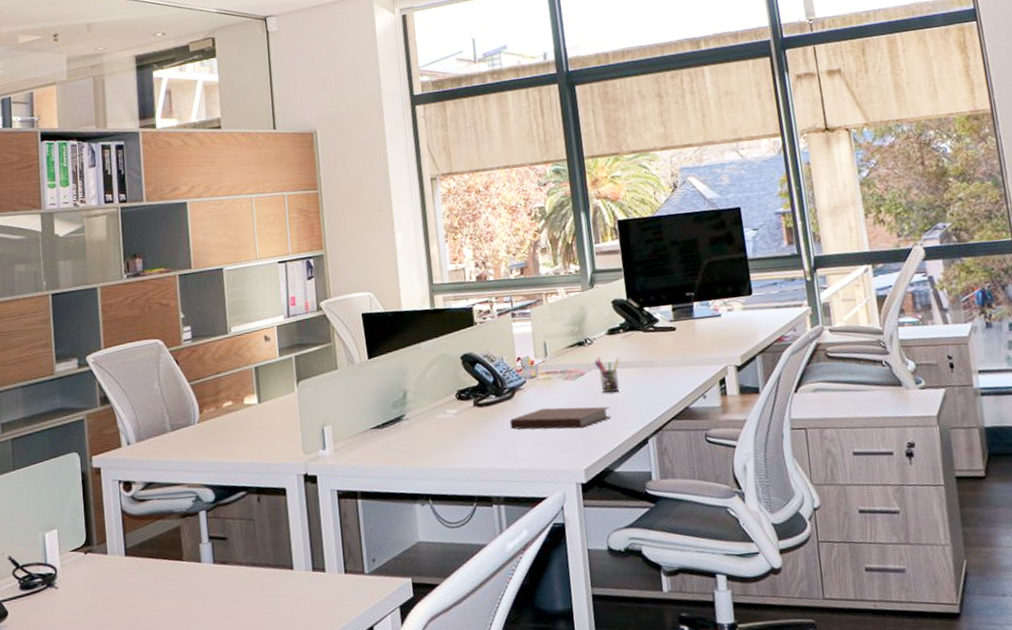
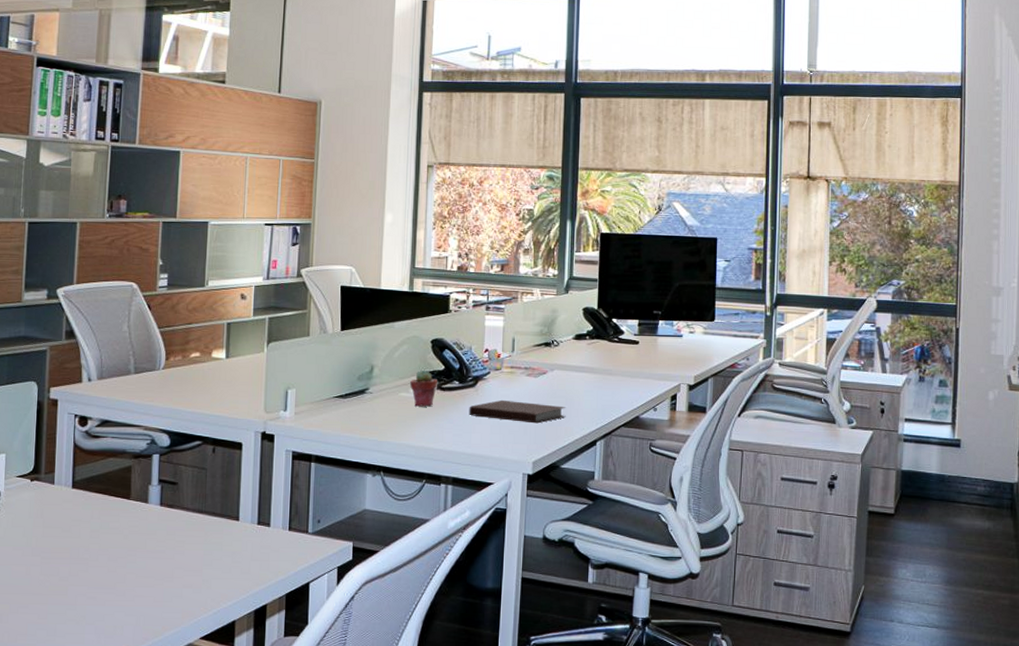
potted succulent: none [446,387,474,427] -> present [410,369,437,407]
pen holder: present [594,356,619,393] -> none [557,358,581,393]

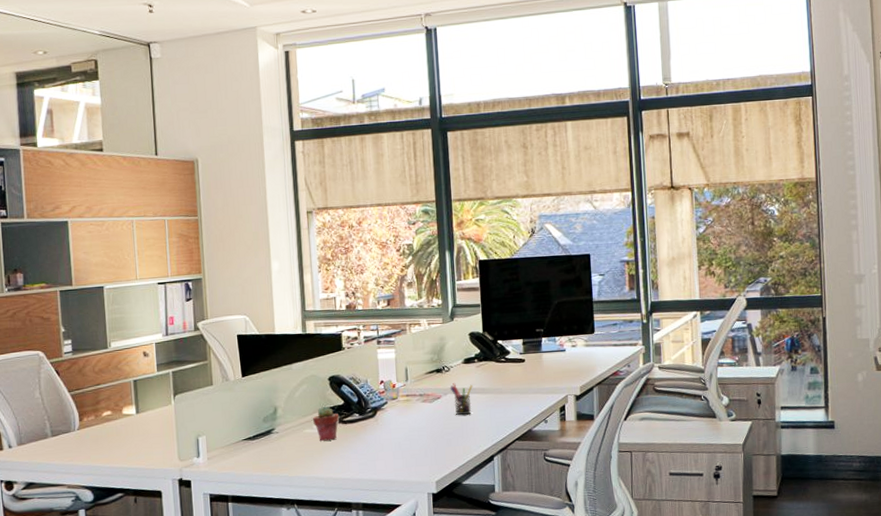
notebook: present [469,399,566,424] -> none [371,426,463,446]
pen holder: none [557,358,581,393] -> present [450,382,473,415]

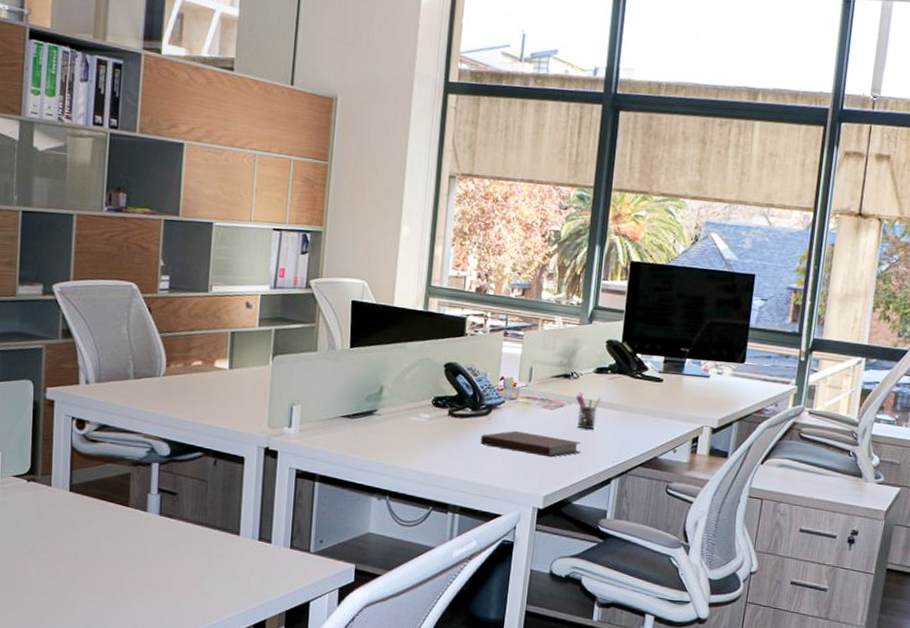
potted succulent: present [313,406,339,441] -> none [420,394,449,433]
notebook: none [371,426,463,446] -> present [480,430,582,458]

